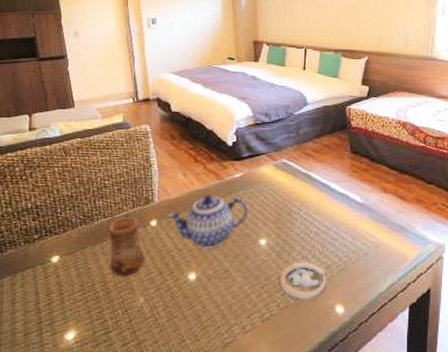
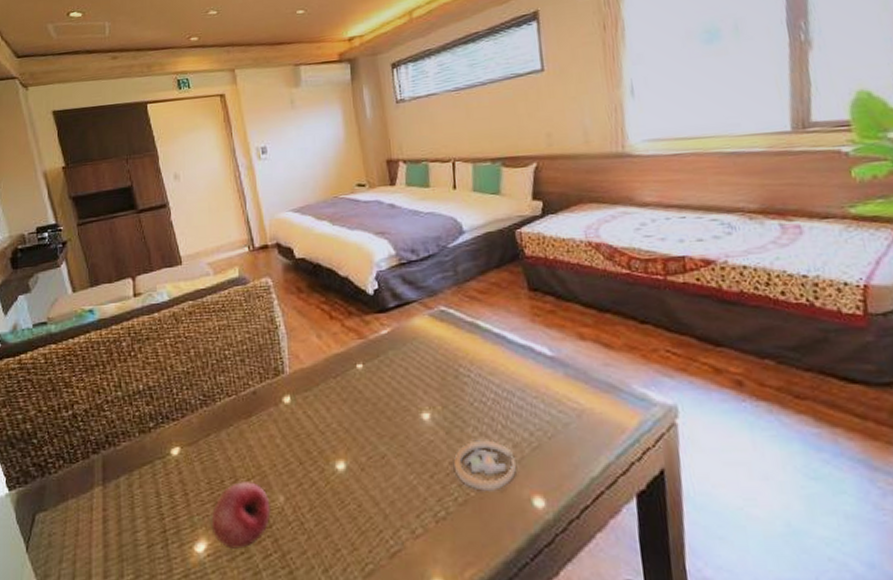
fruit: none [81,286,132,338] -> present [211,482,271,549]
cup: present [108,217,146,277] -> none [234,394,282,470]
teapot: present [167,194,249,249] -> none [303,359,403,429]

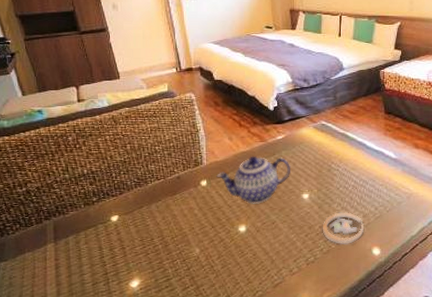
fruit: present [211,482,271,549] -> none [143,239,189,284]
teapot: none [303,359,403,429] -> present [216,156,291,204]

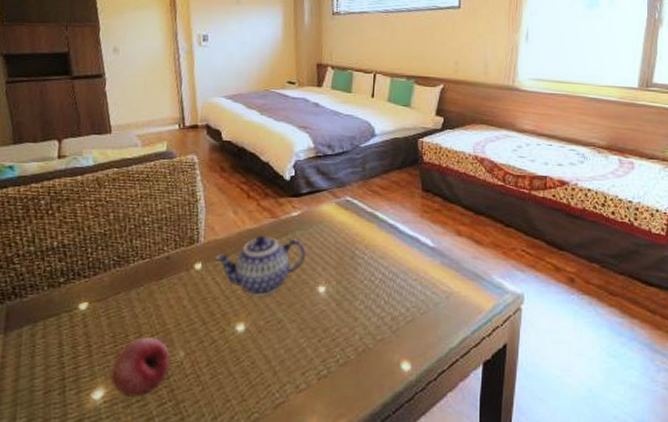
fruit: none [143,239,189,284] -> present [111,337,171,397]
coaster: present [322,212,365,245] -> none [339,312,392,355]

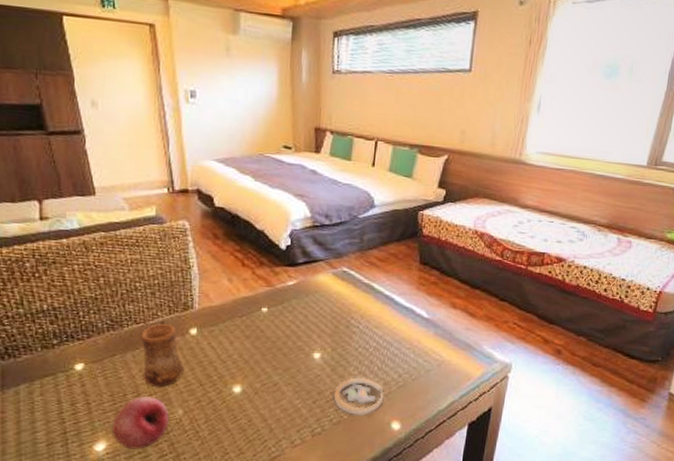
cup: none [145,259,189,328] -> present [141,324,185,388]
teapot: present [214,235,307,296] -> none [209,303,302,361]
coaster: none [339,312,392,355] -> present [333,377,384,416]

